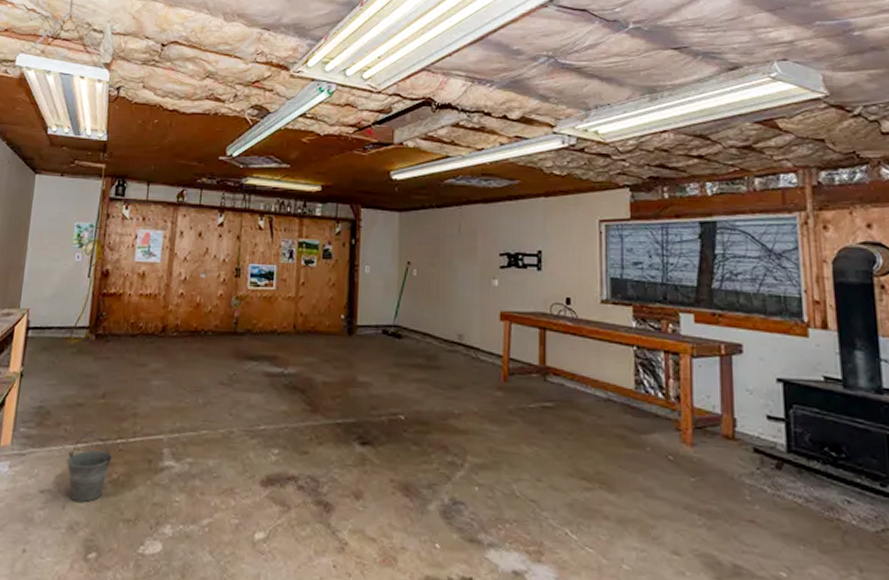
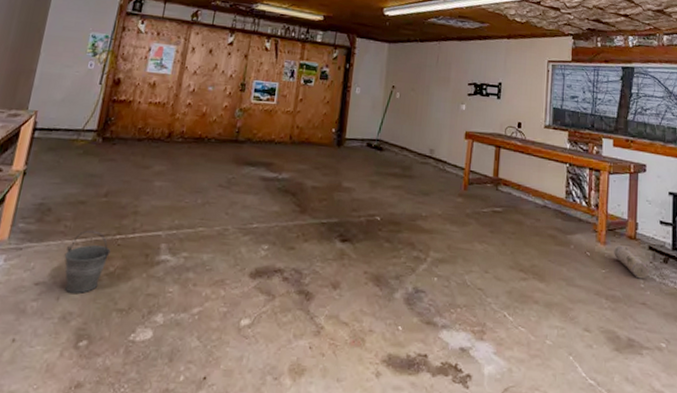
decorative log: none [705,447,758,490] -> present [614,245,650,279]

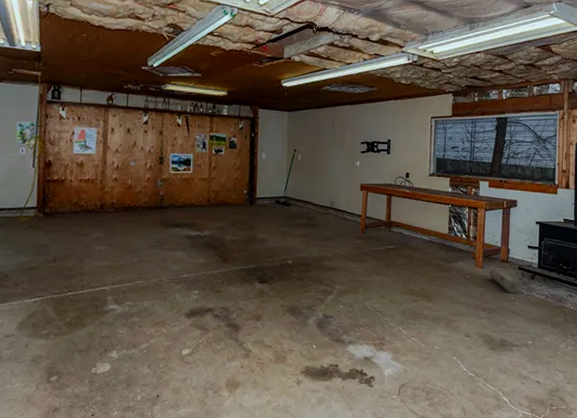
bucket: present [64,230,111,294] -> none [26,290,65,342]

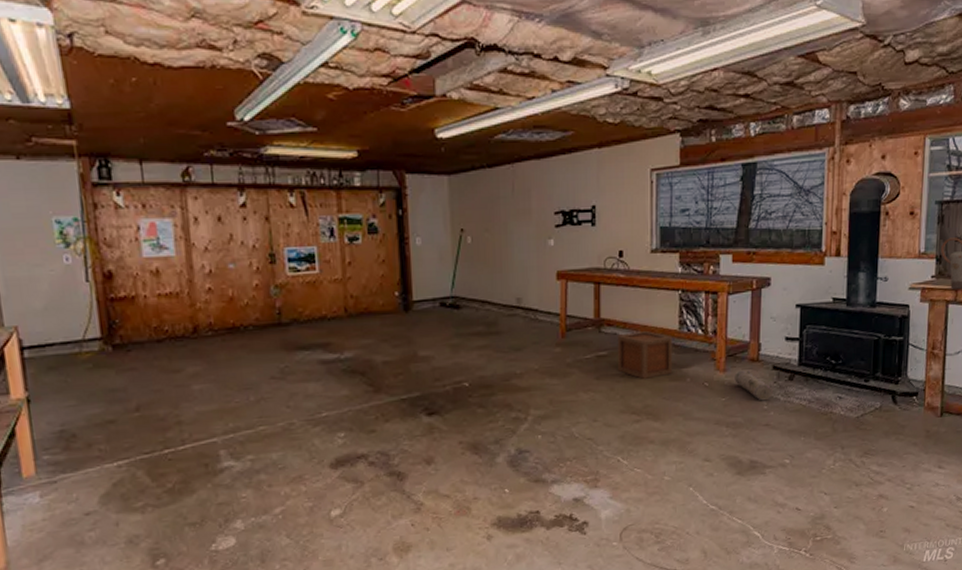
wooden box: none [402,233,444,269] -> present [618,331,673,379]

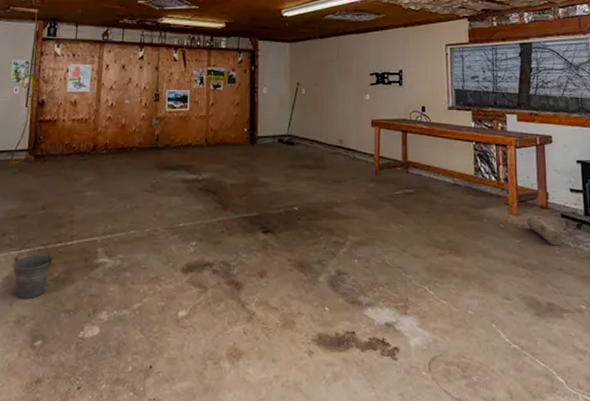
bucket: none [109,449,163,518] -> present [12,241,53,300]
wooden box: present [618,331,673,379] -> none [422,175,471,216]

